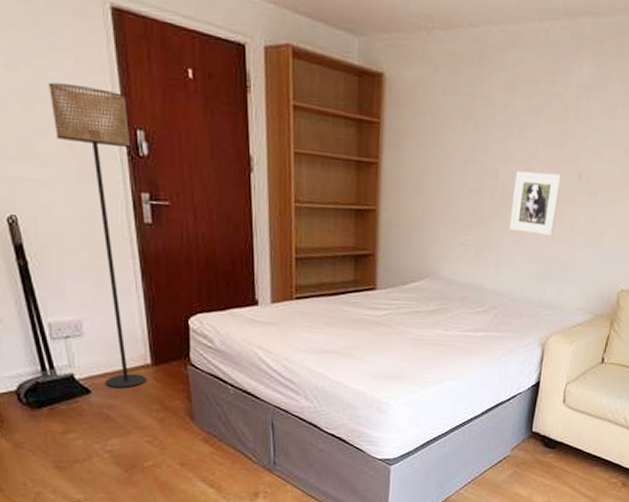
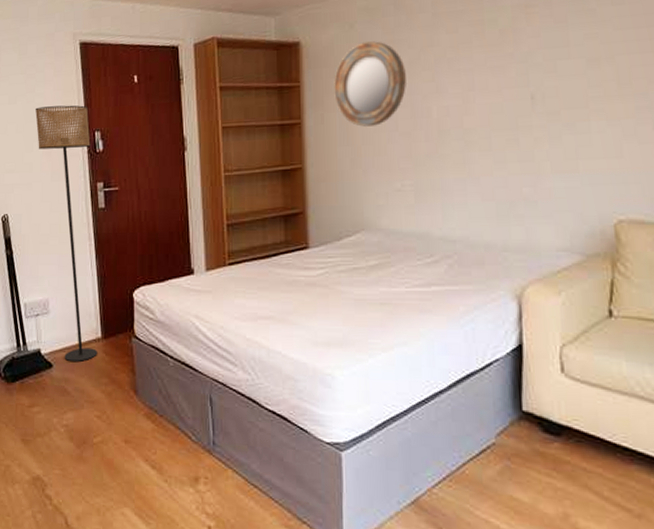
home mirror: none [413,89,482,179] -> present [334,41,406,127]
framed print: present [509,171,563,236] -> none [451,100,510,169]

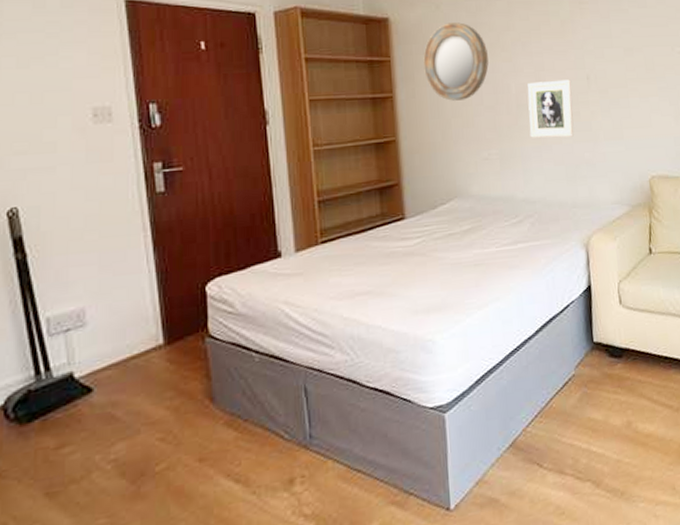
floor lamp: present [35,105,98,363] -> none [60,72,159,381]
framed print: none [451,100,510,169] -> present [527,79,574,138]

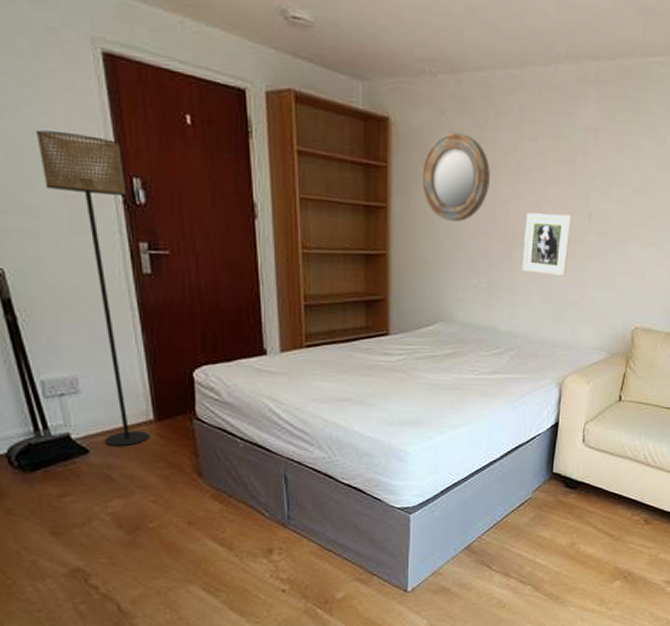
floor lamp: none [60,72,159,381] -> present [36,130,150,447]

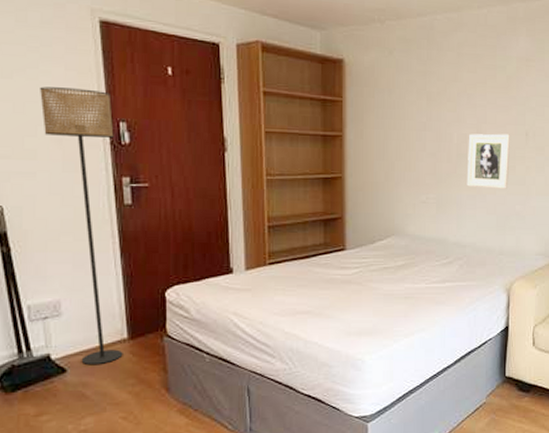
home mirror: present [421,132,490,222] -> none [373,69,434,145]

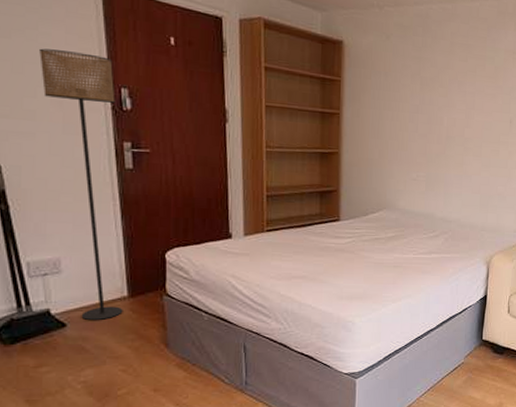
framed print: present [466,133,511,189] -> none [454,118,497,171]

